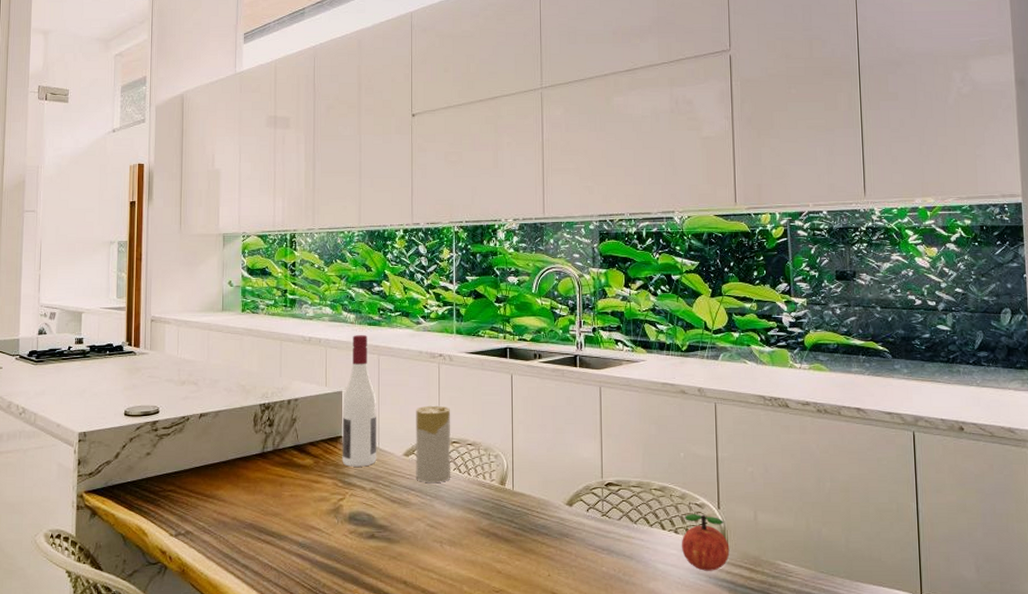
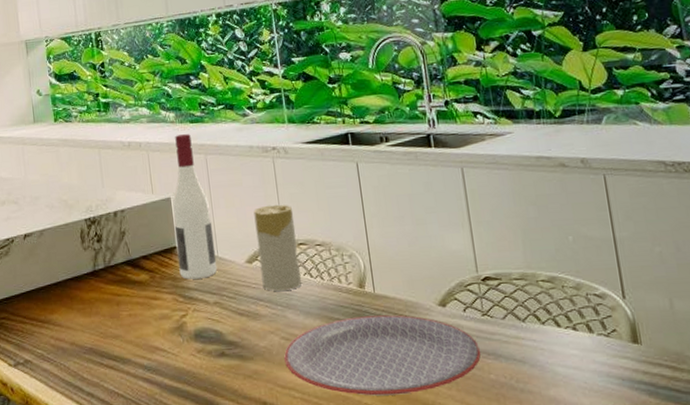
plate: none [427,510,597,581] -> present [284,315,481,396]
apple: present [681,514,730,571] -> none [582,306,645,373]

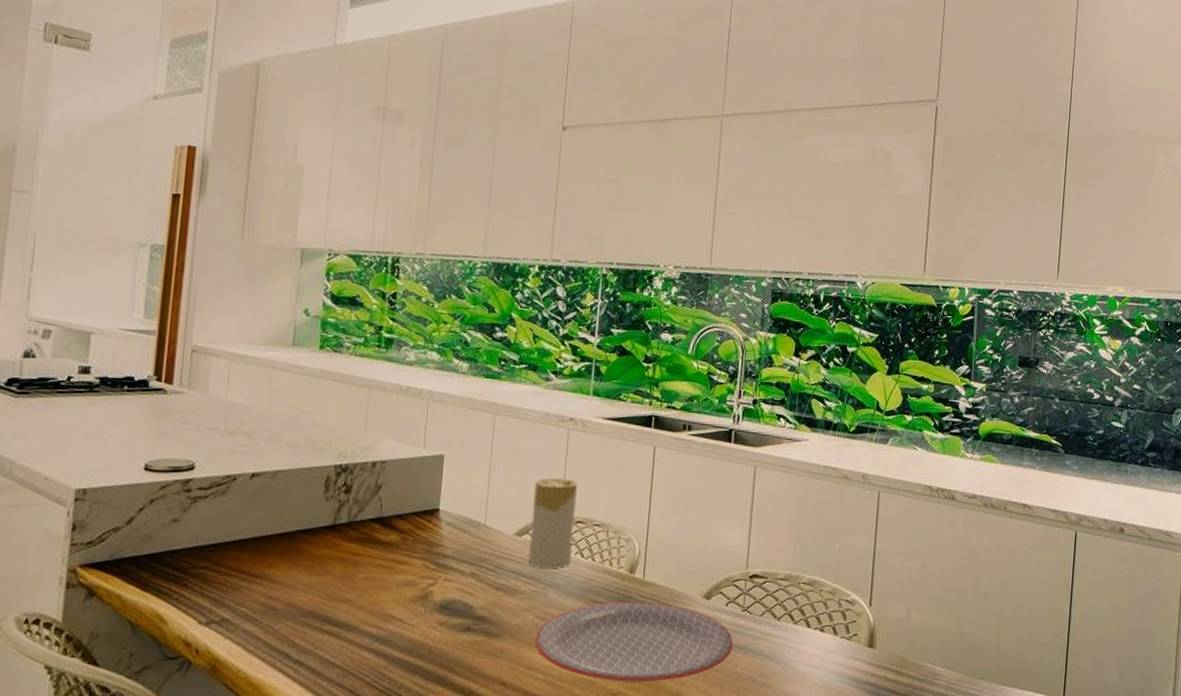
wine bottle: present [172,134,218,279] -> none [437,388,488,547]

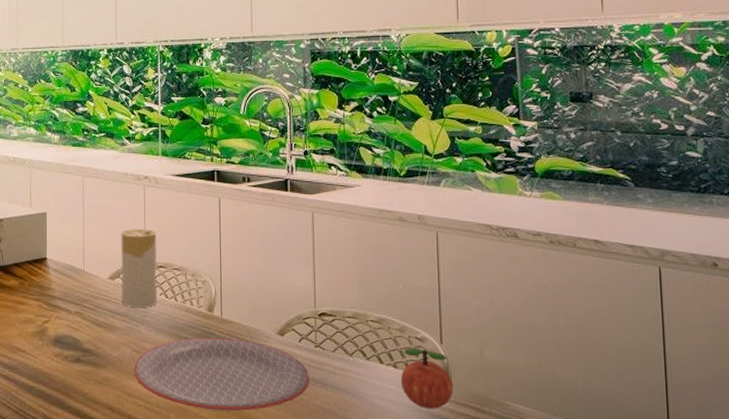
apple: none [825,611,877,673] -> present [400,348,454,409]

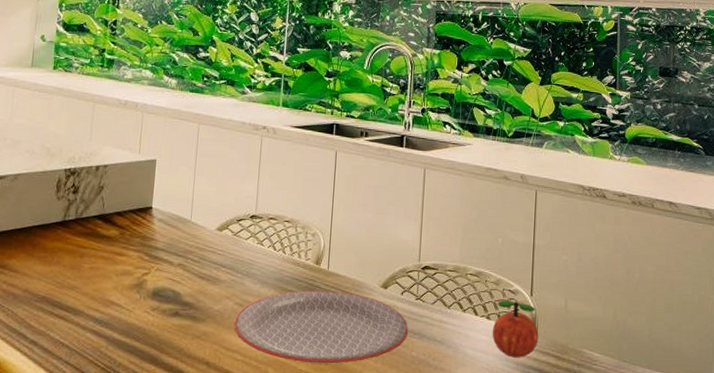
candle: present [121,228,158,307] -> none [228,179,270,260]

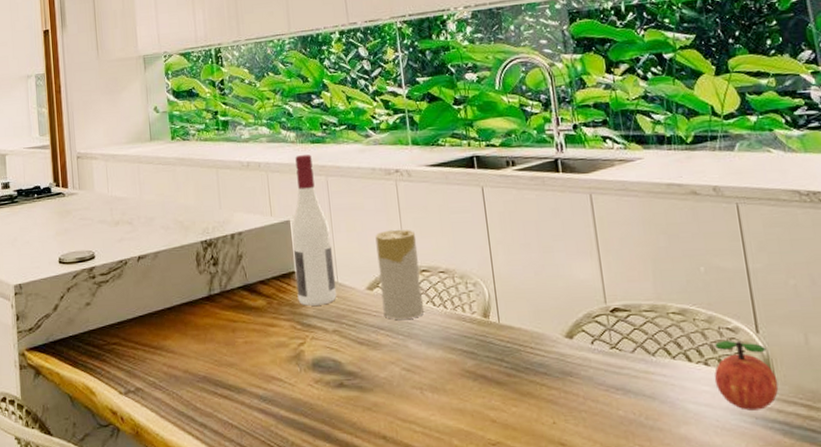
wine bottle: none [150,101,193,240] -> present [291,154,337,306]
candle: none [228,179,270,260] -> present [375,229,425,320]
plate: present [234,290,409,364] -> none [405,346,610,431]

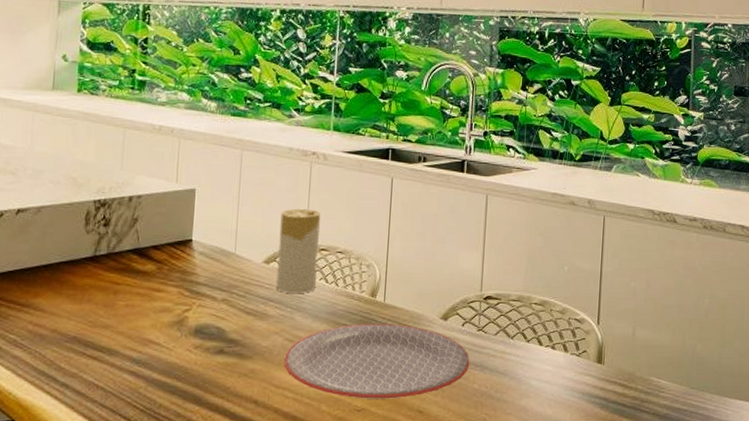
wine bottle: present [291,154,337,306] -> none [190,126,237,274]
plate: none [405,346,610,431] -> present [284,324,470,399]
apple: present [714,340,779,411] -> none [557,329,606,388]

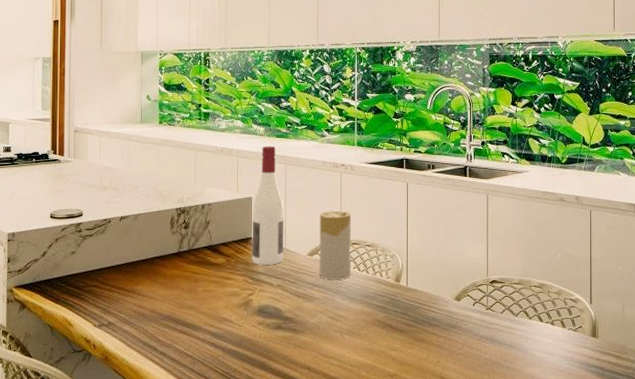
wine bottle: none [190,126,237,274] -> present [252,146,284,265]
plate: present [284,324,470,399] -> none [329,304,482,367]

